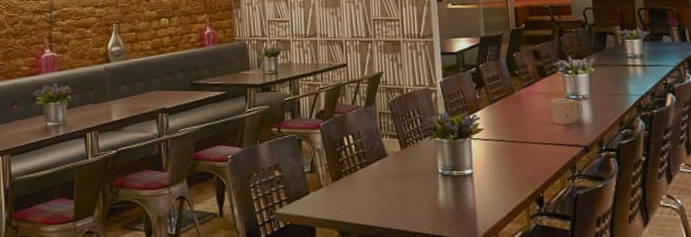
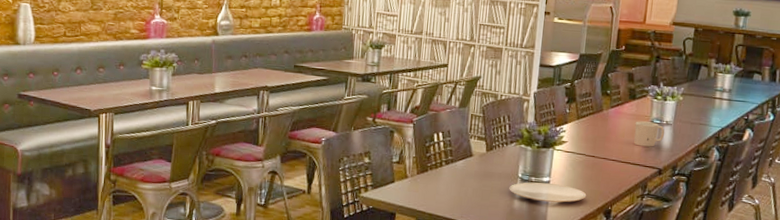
plate: none [431,175,514,197] -> present [509,182,587,203]

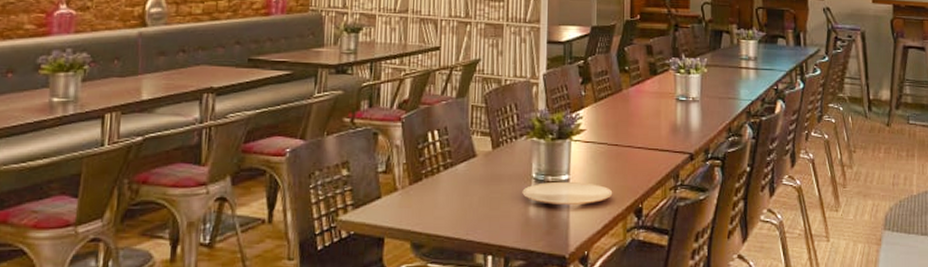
mug: present [633,121,665,147] -> none [659,99,693,129]

